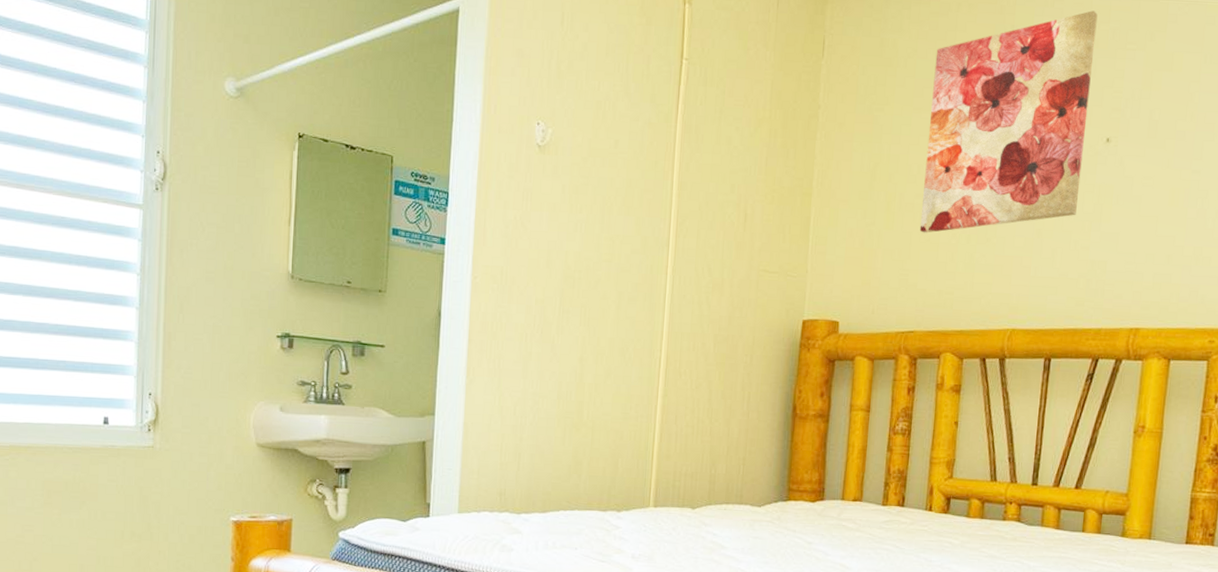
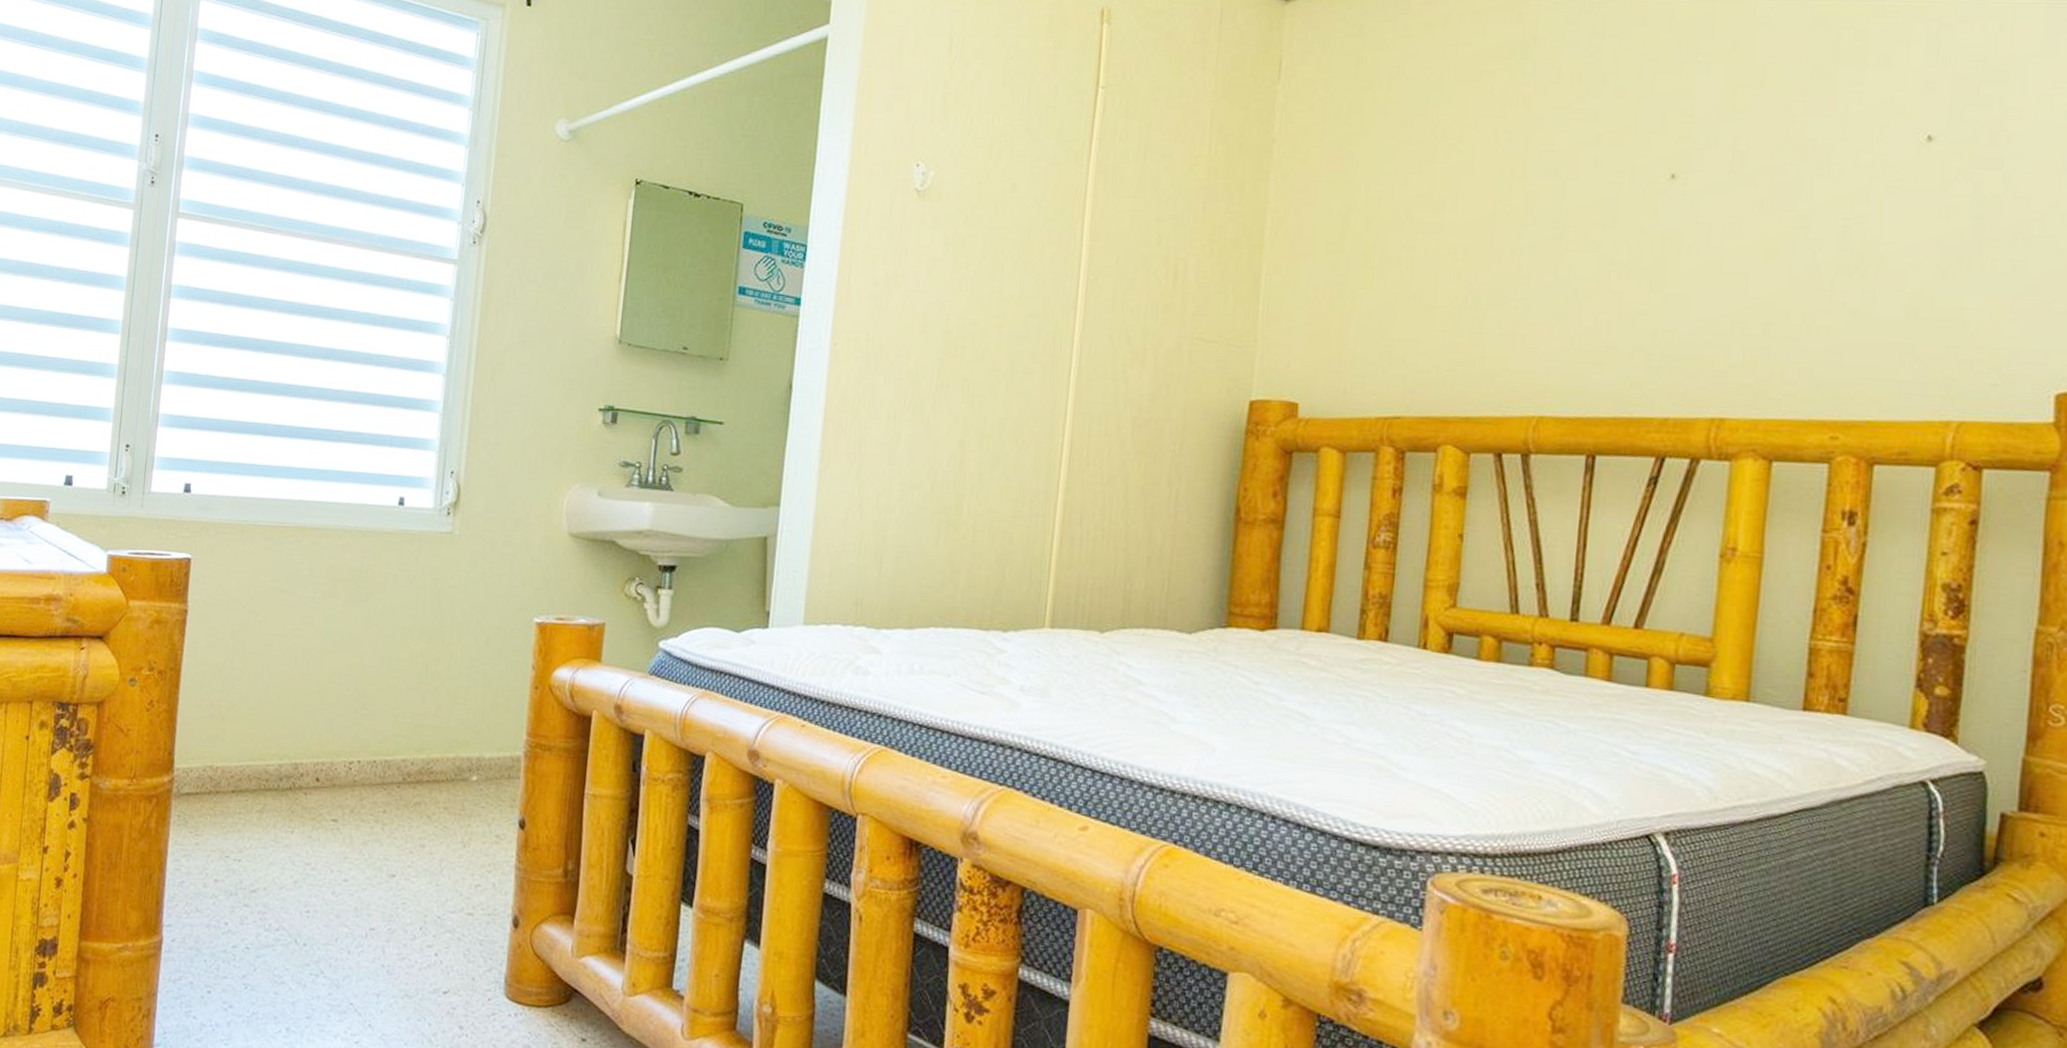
wall art: present [919,10,1098,233] -> none [1408,16,1655,294]

